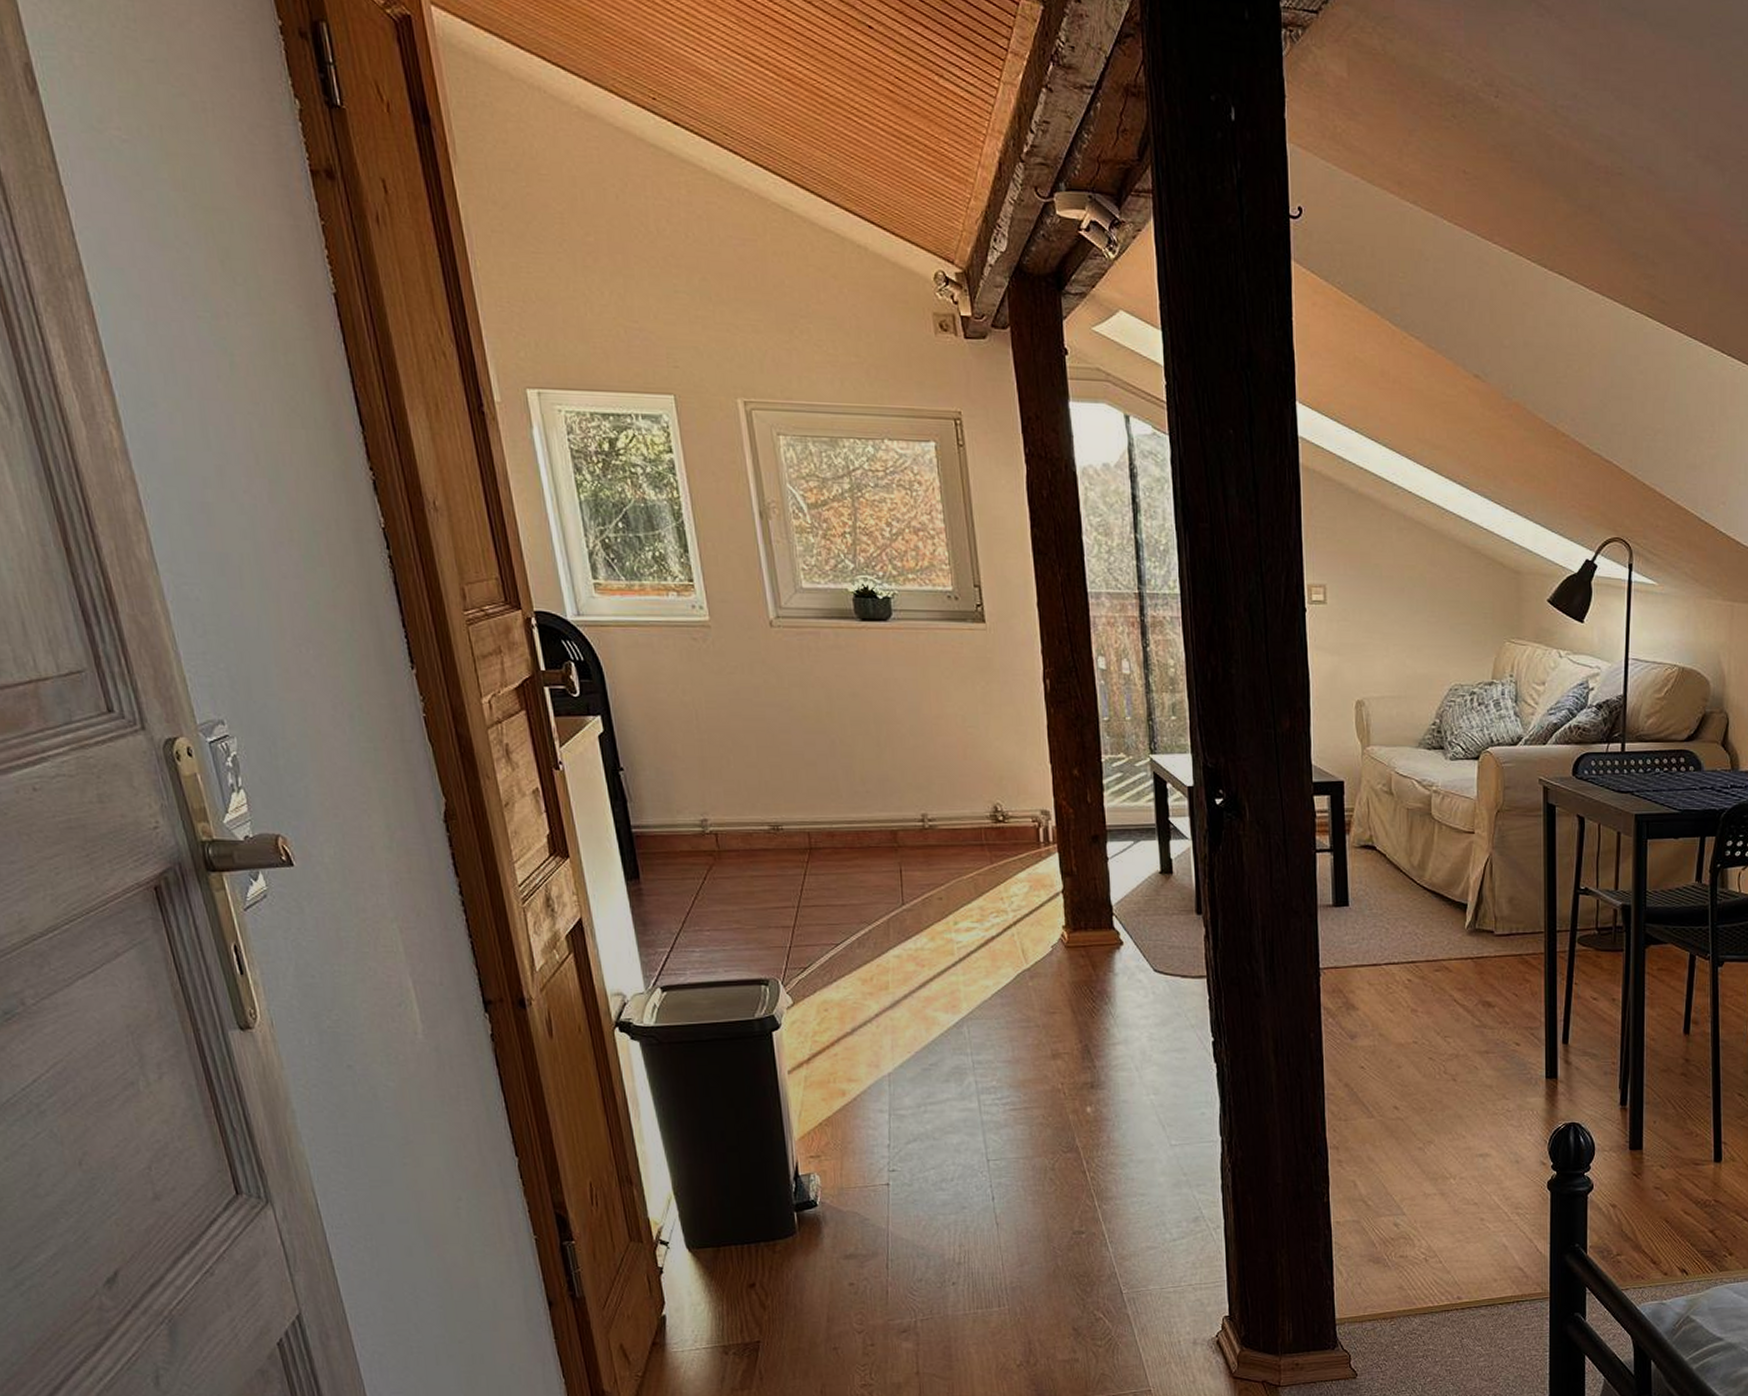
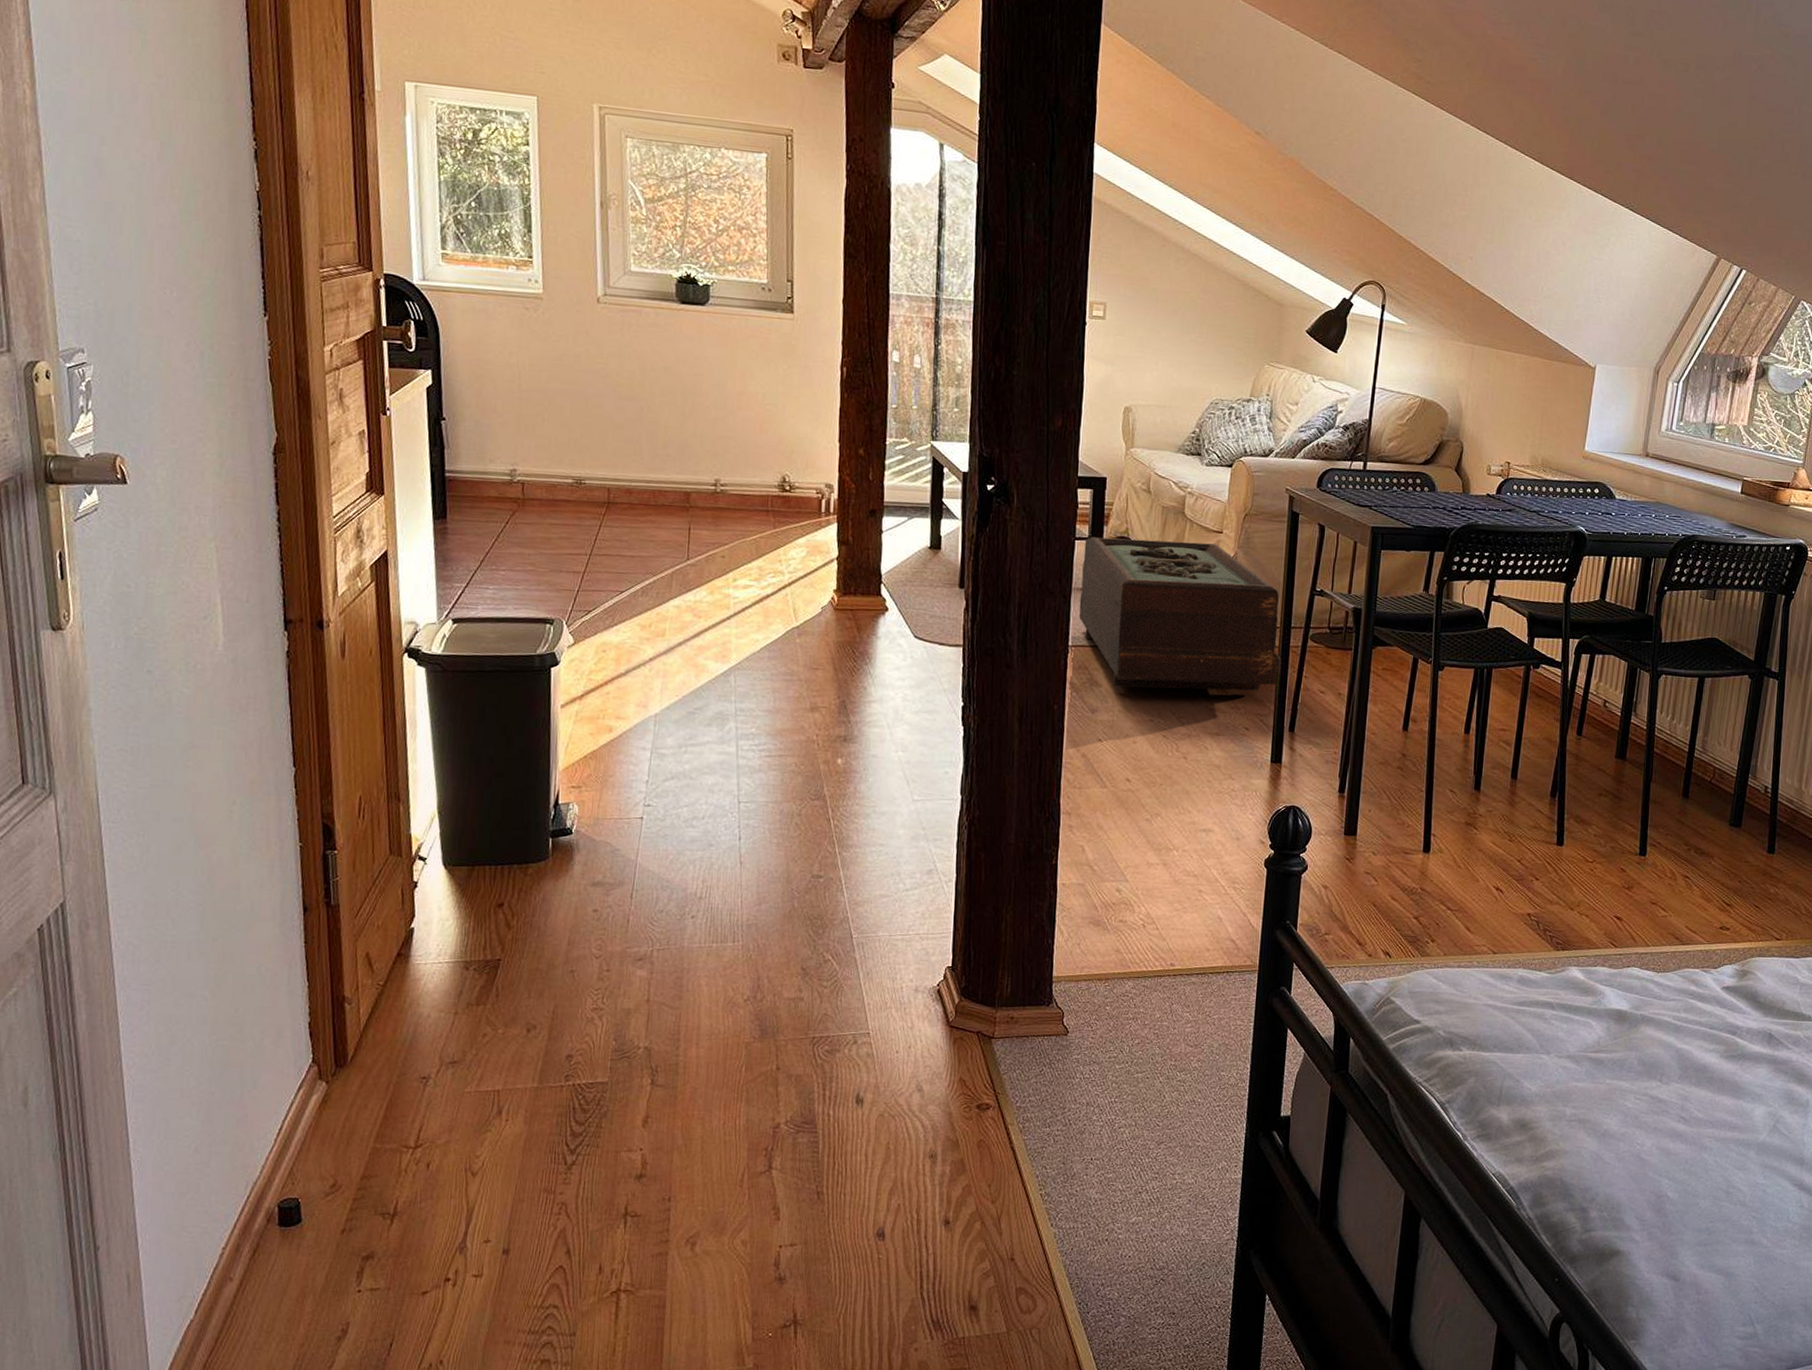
coffee table: none [1326,845,1549,1009] -> present [1078,537,1281,691]

